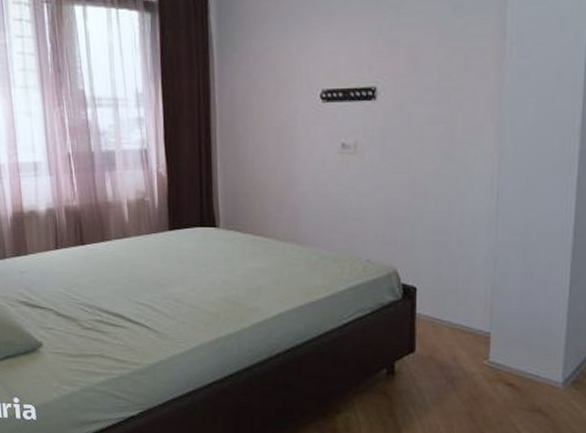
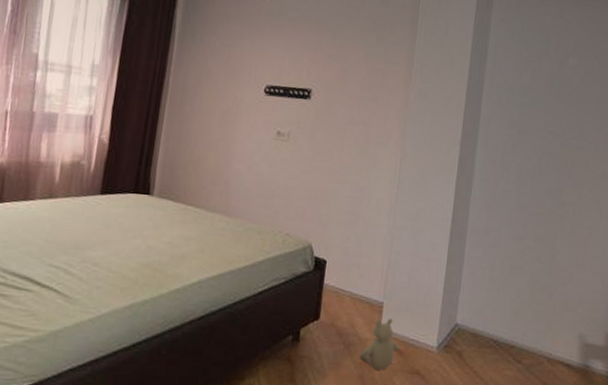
stuffed bear: none [466,350,514,407] -> present [359,318,399,371]

